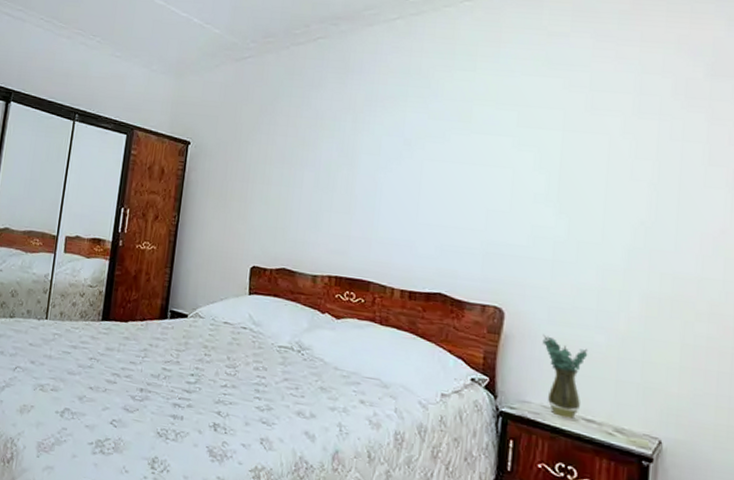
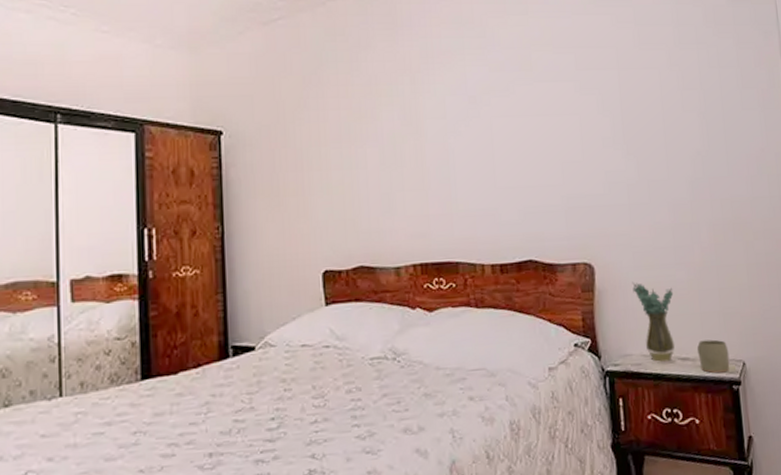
mug: none [606,407,644,446] -> present [697,339,730,373]

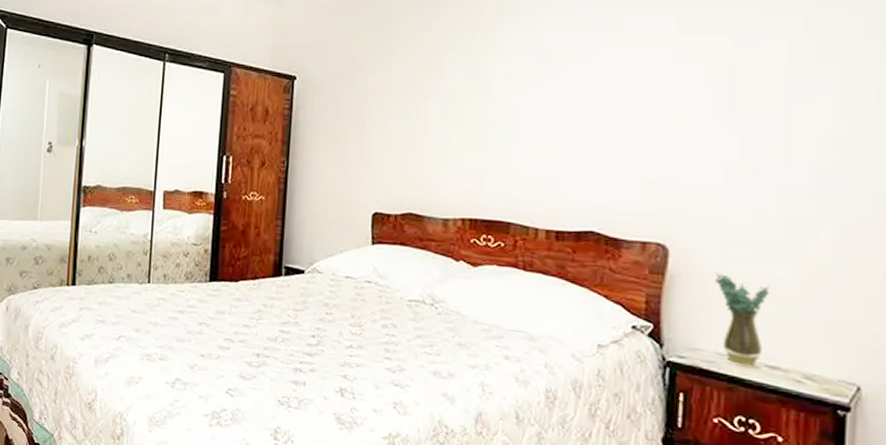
mug: present [697,339,730,373] -> none [793,351,838,394]

